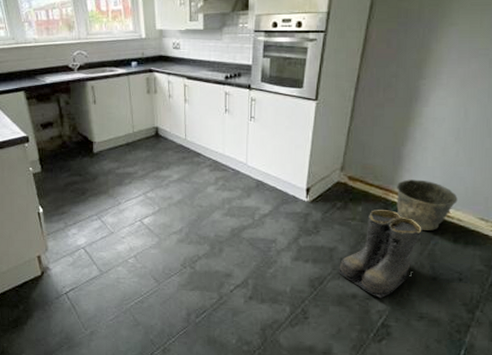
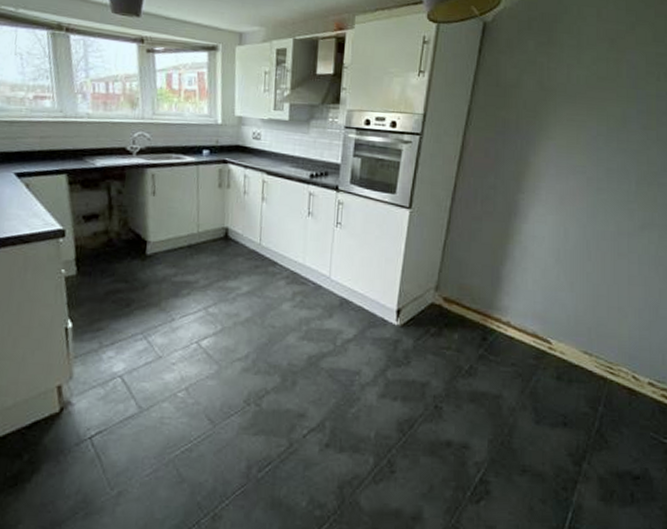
boots: present [338,210,422,299] -> none [430,338,523,447]
bucket: present [396,179,458,231] -> none [495,303,560,365]

